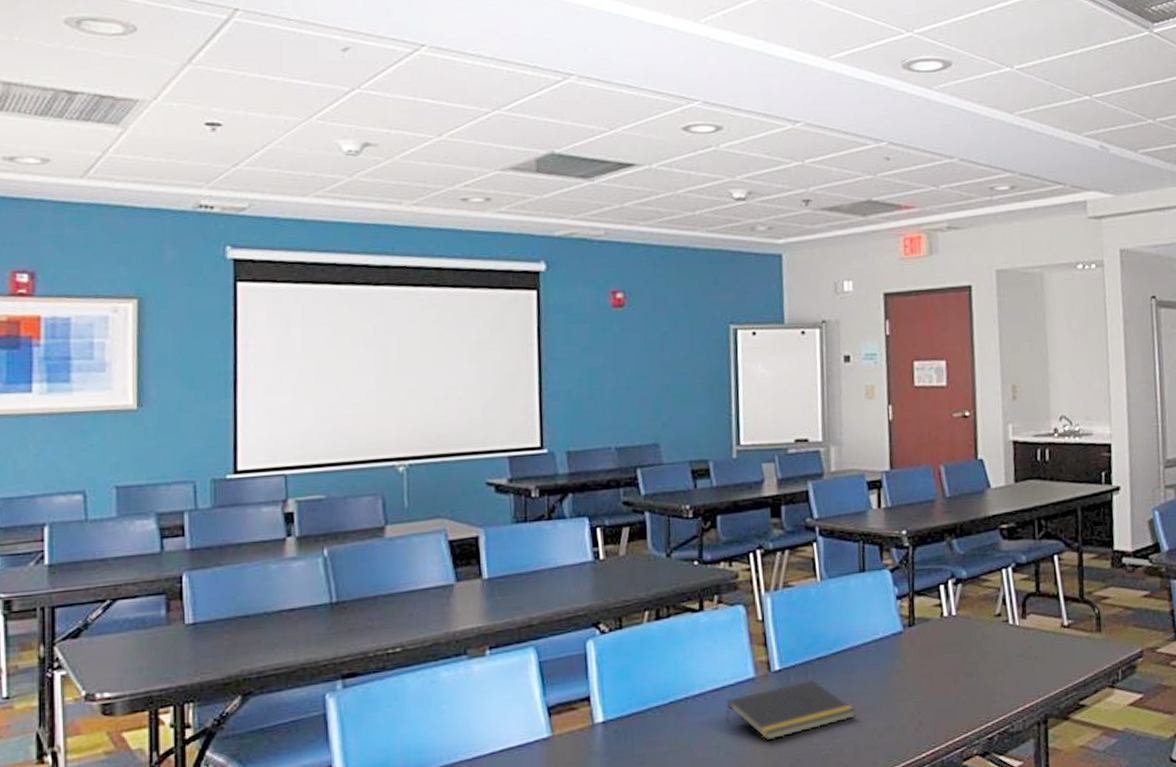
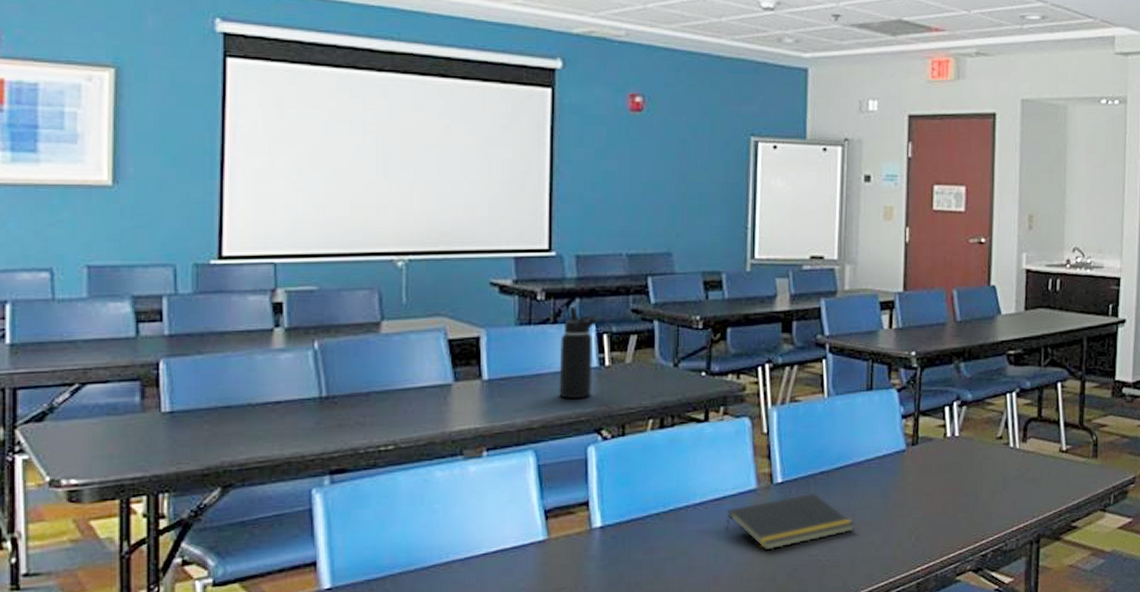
water bottle: none [555,502,590,594] -> present [559,307,597,398]

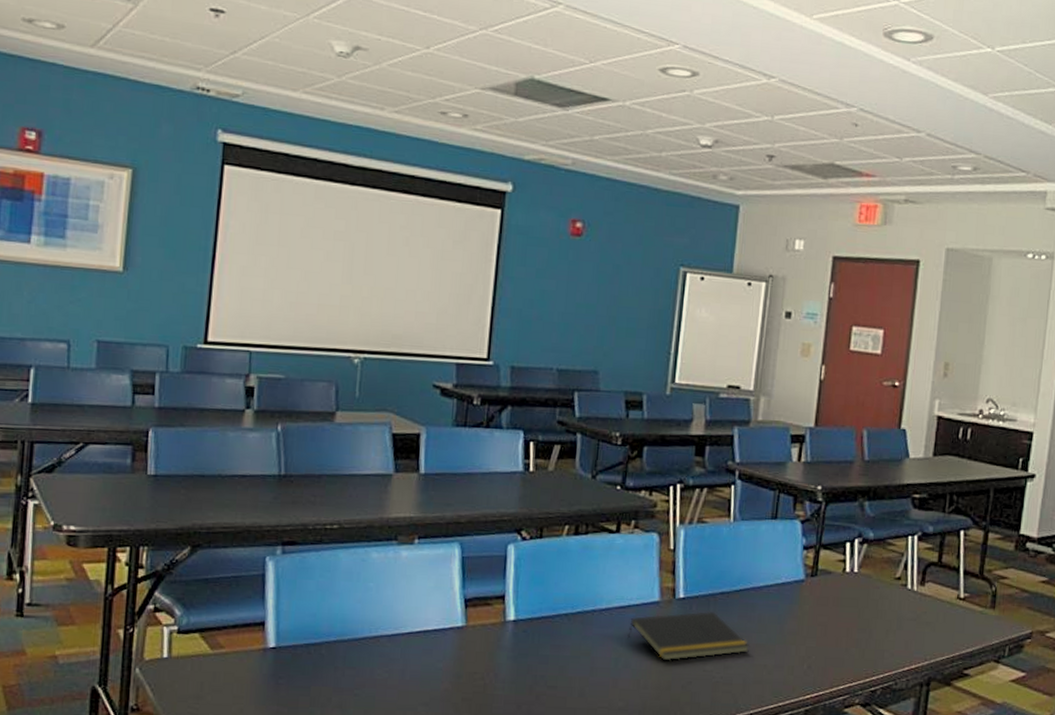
water bottle: present [559,307,597,398] -> none [486,413,526,499]

